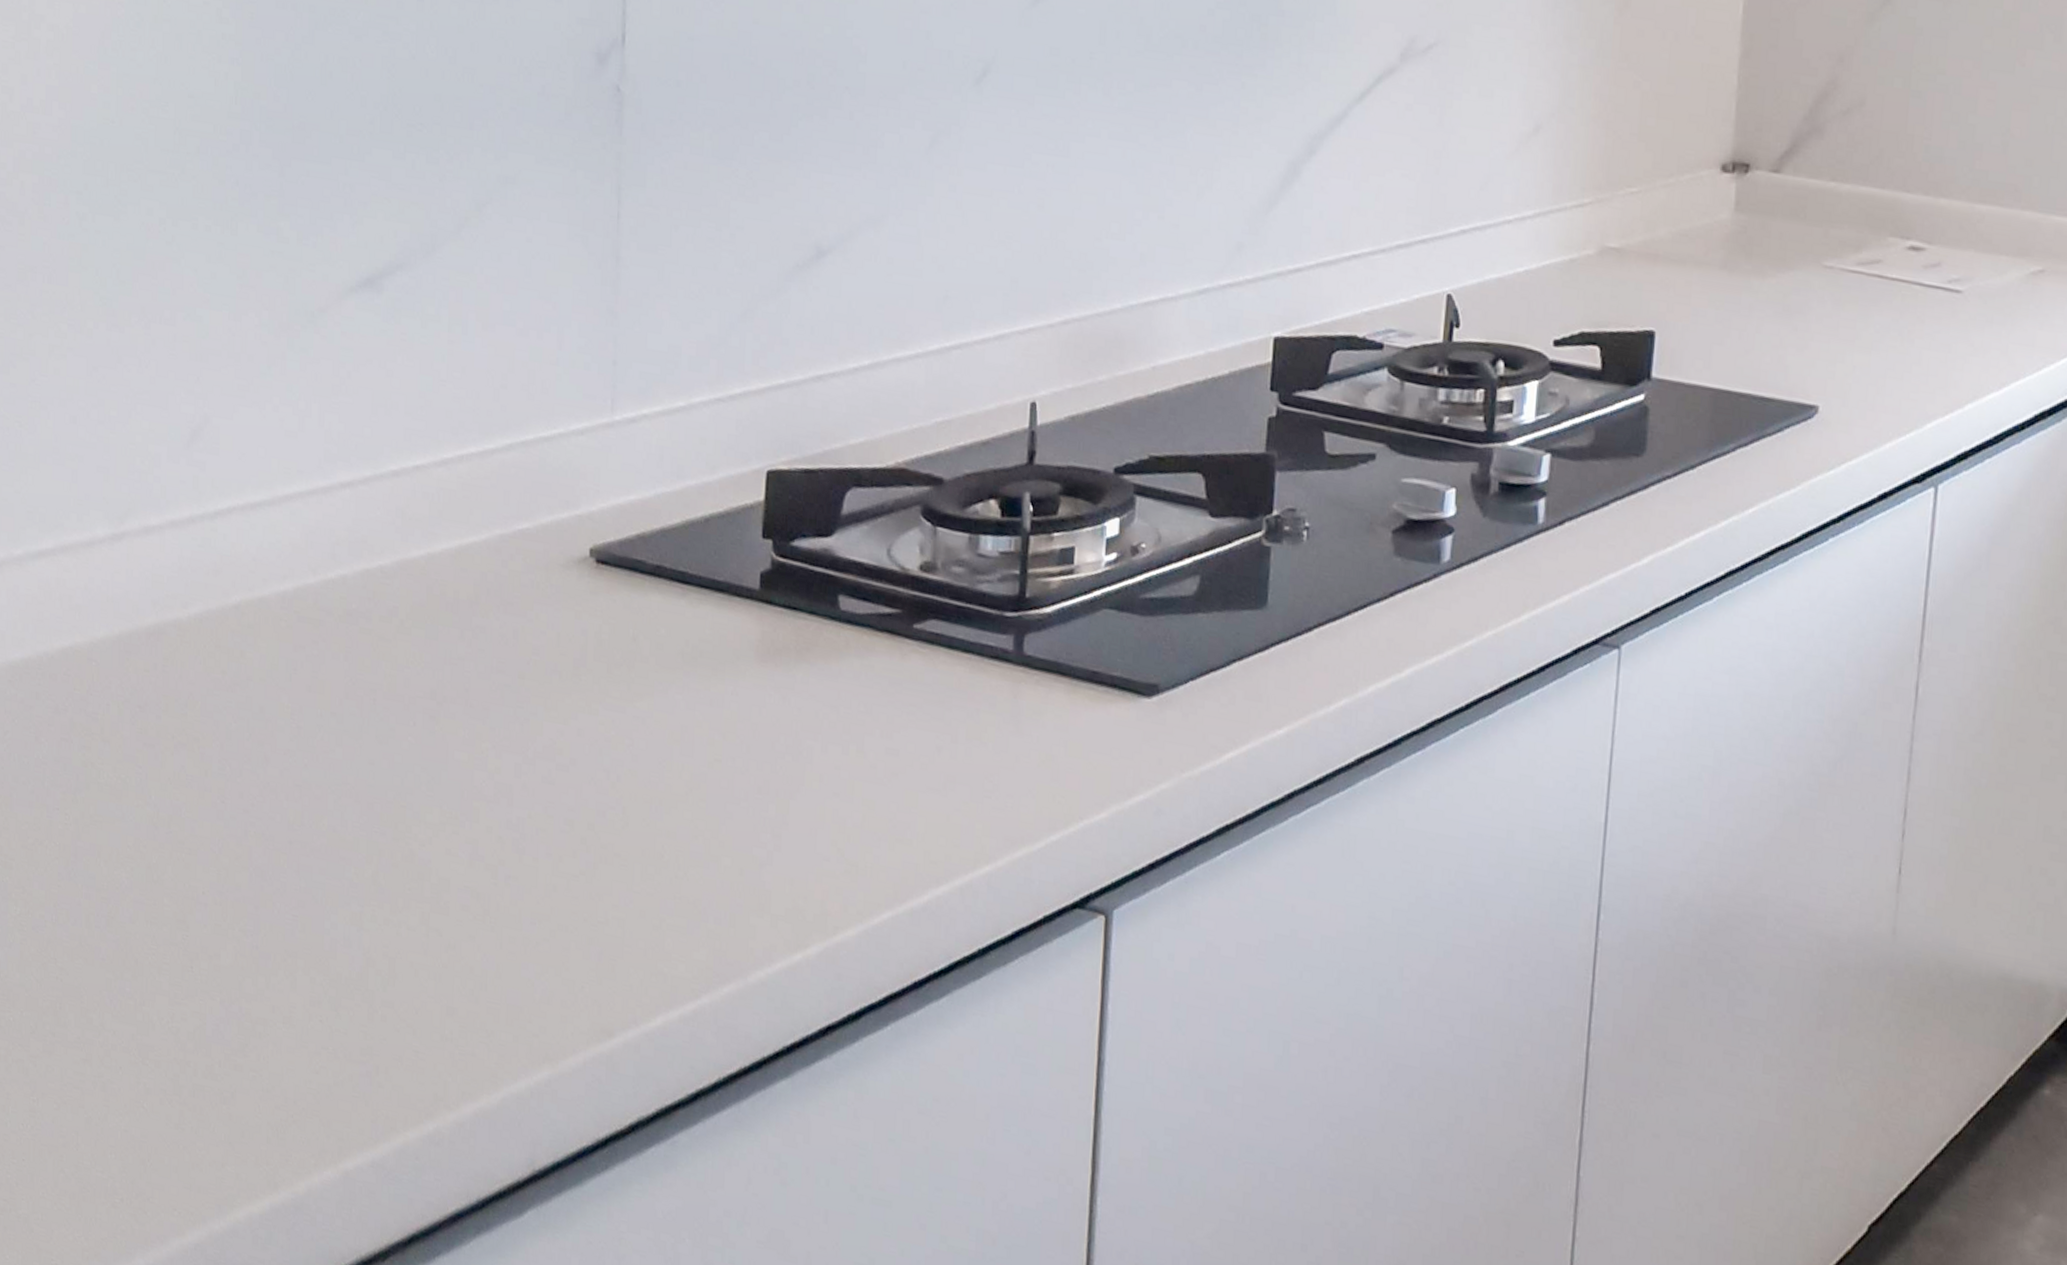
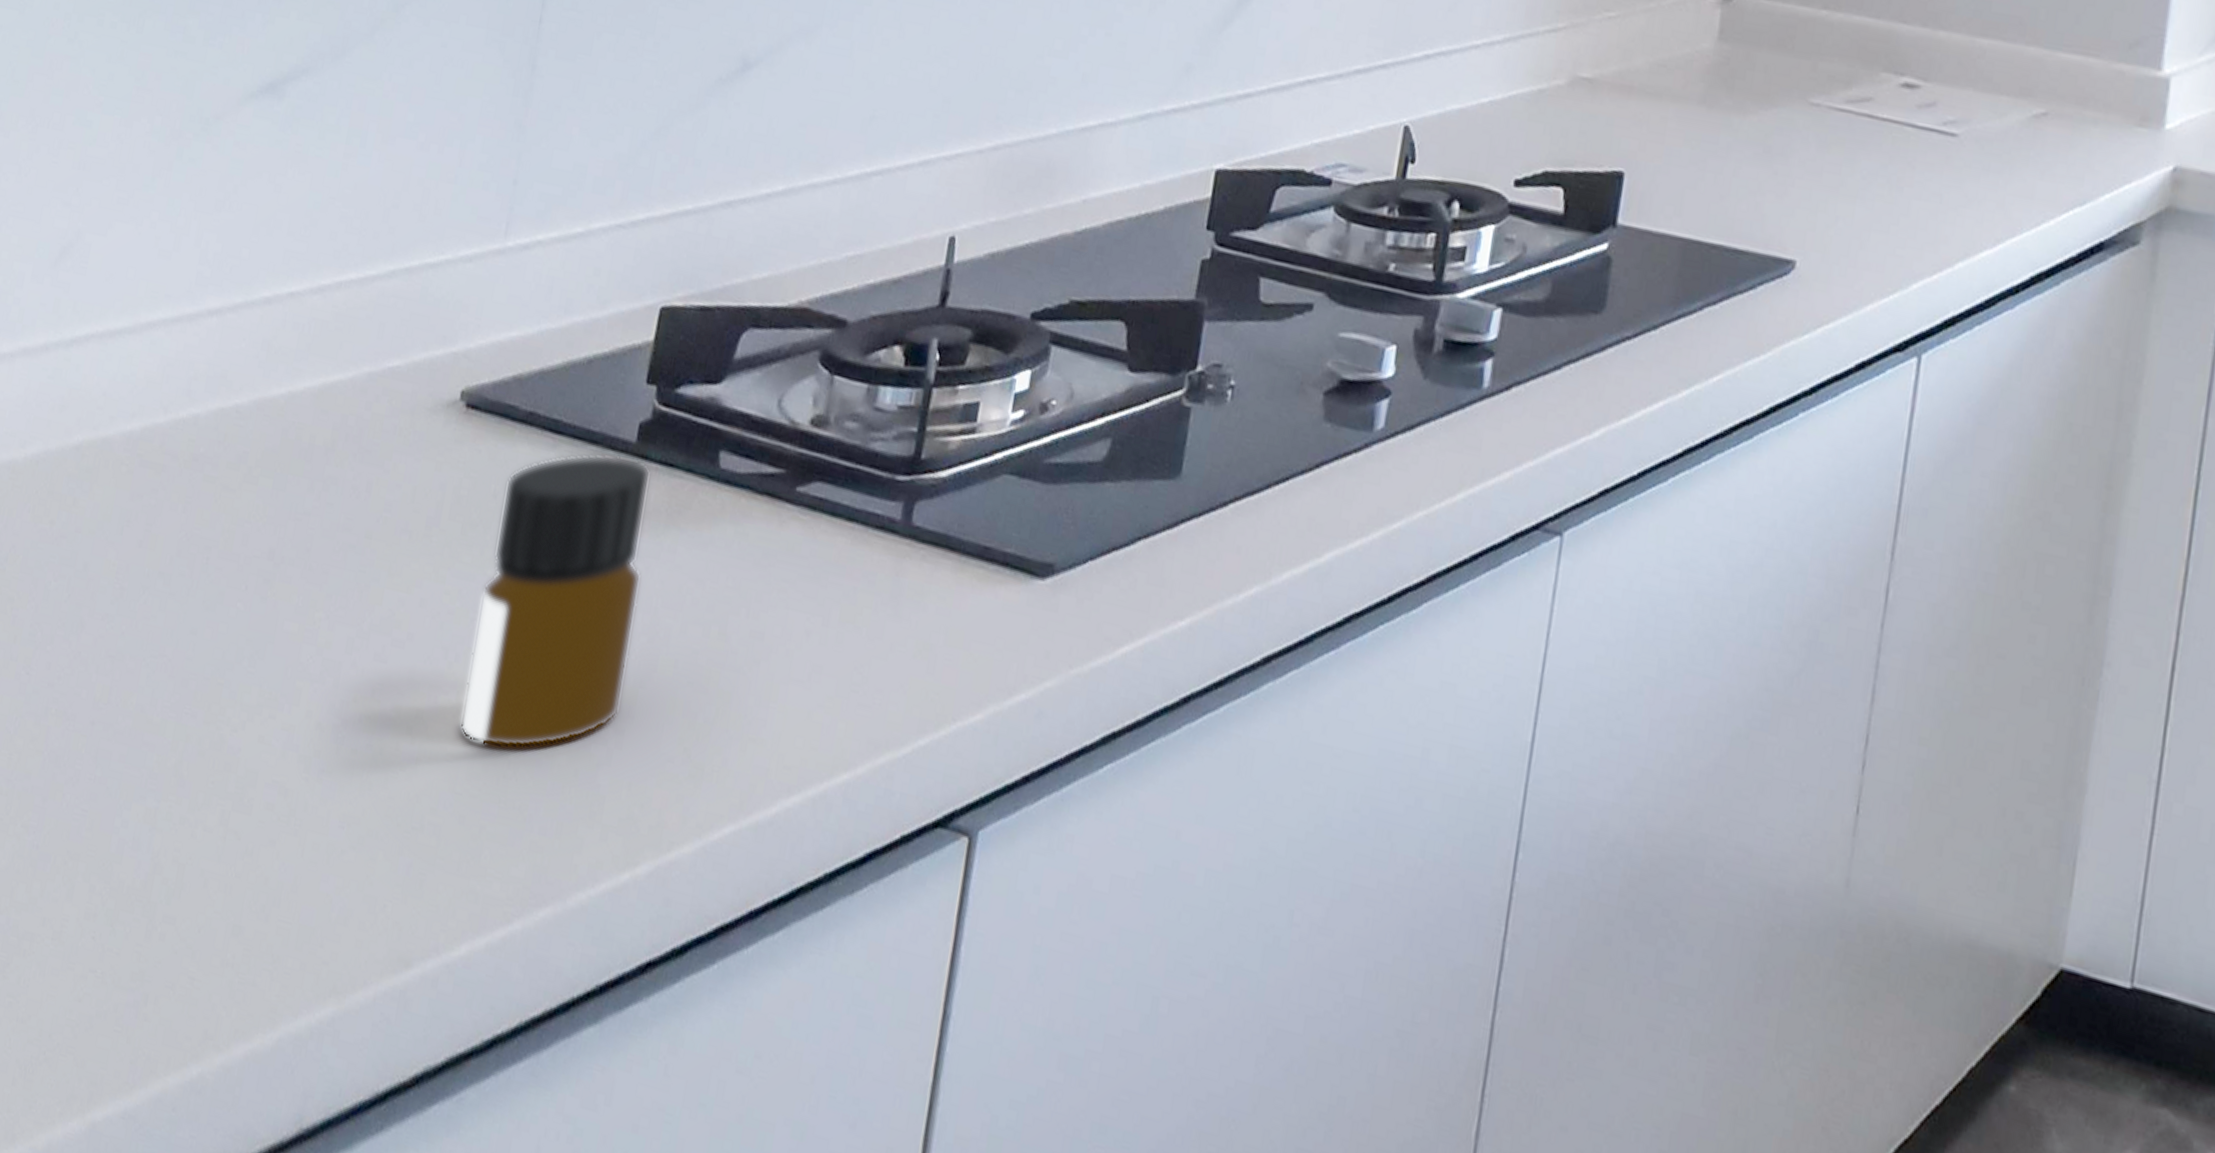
bottle: none [630,600,780,854] -> present [460,453,651,749]

